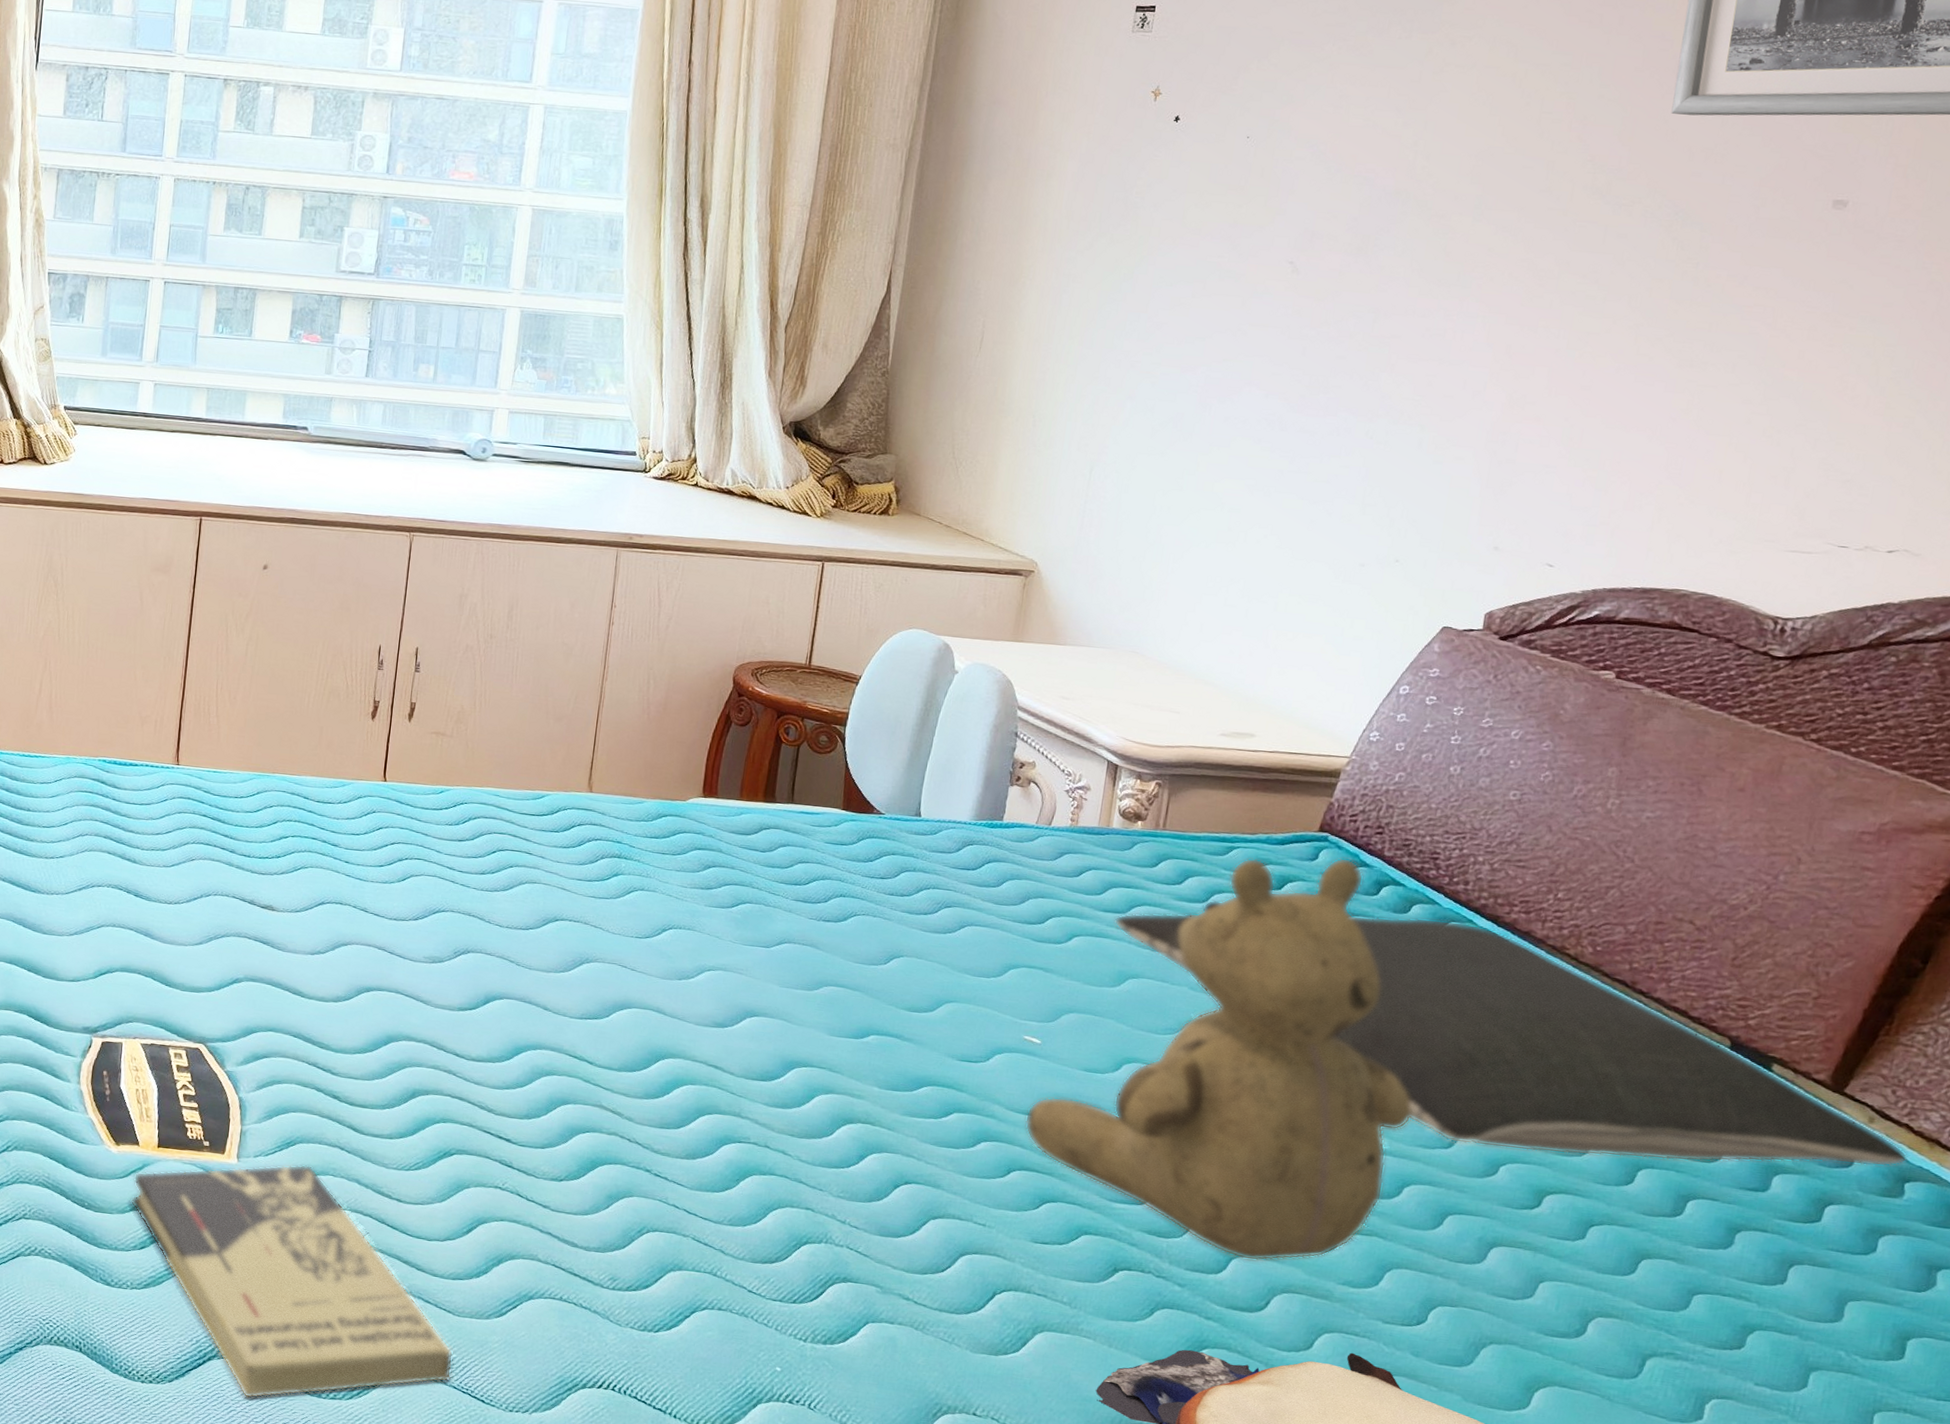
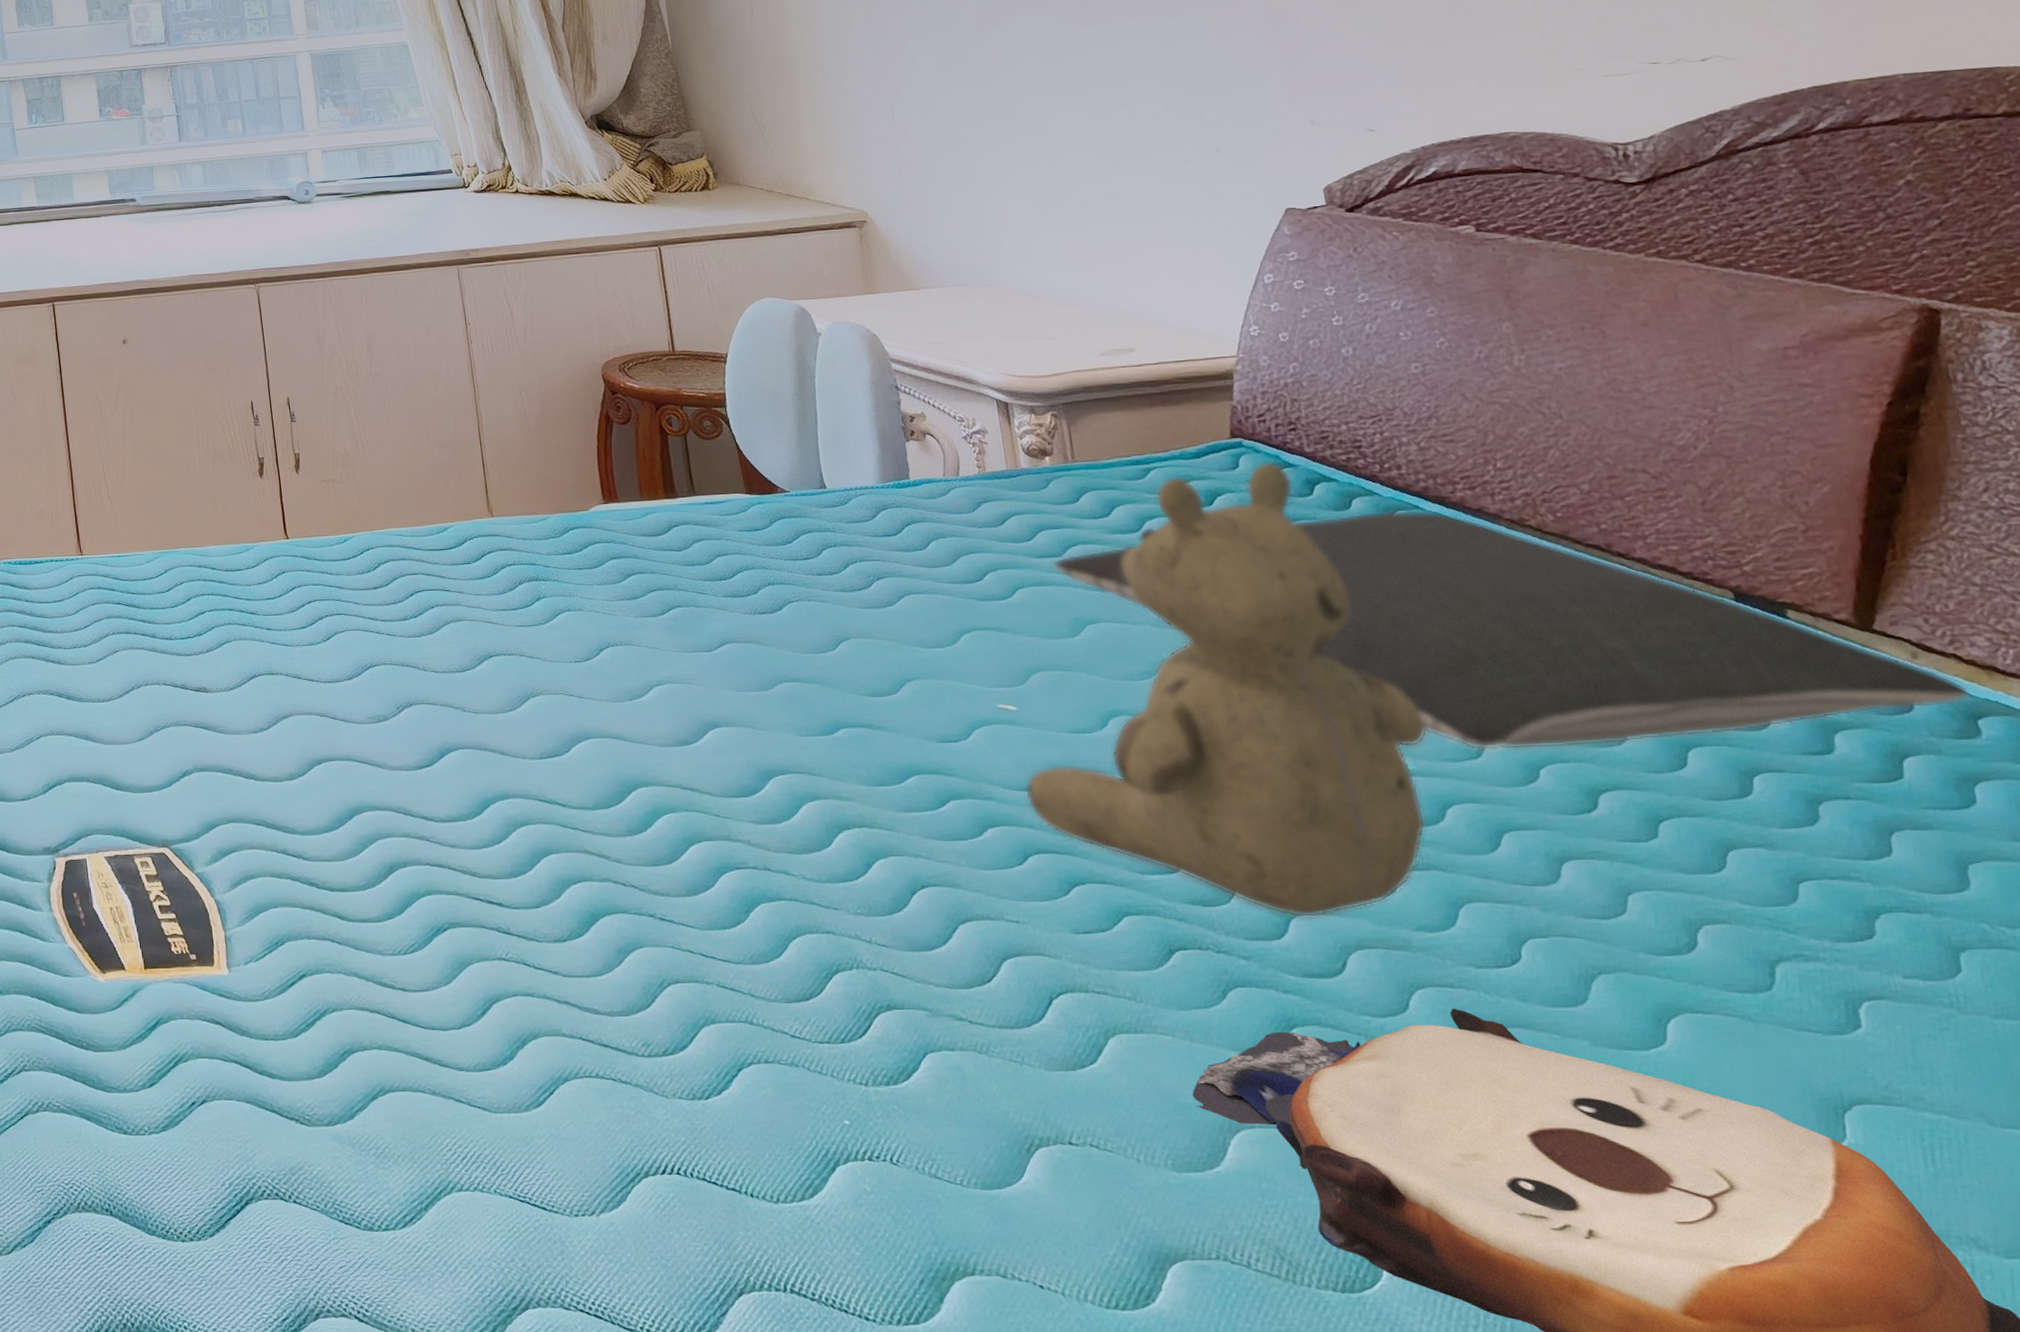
book: present [130,1164,454,1399] -> none [126,964,505,1243]

